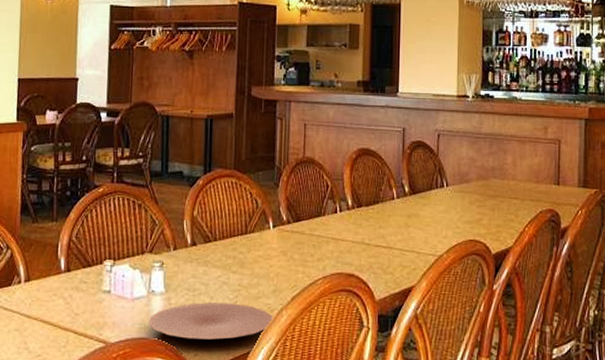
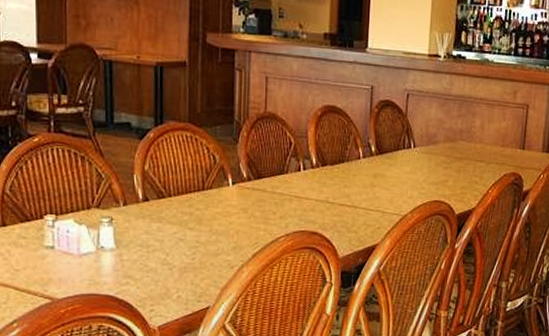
plate: present [148,302,274,340] -> none [98,259,235,295]

